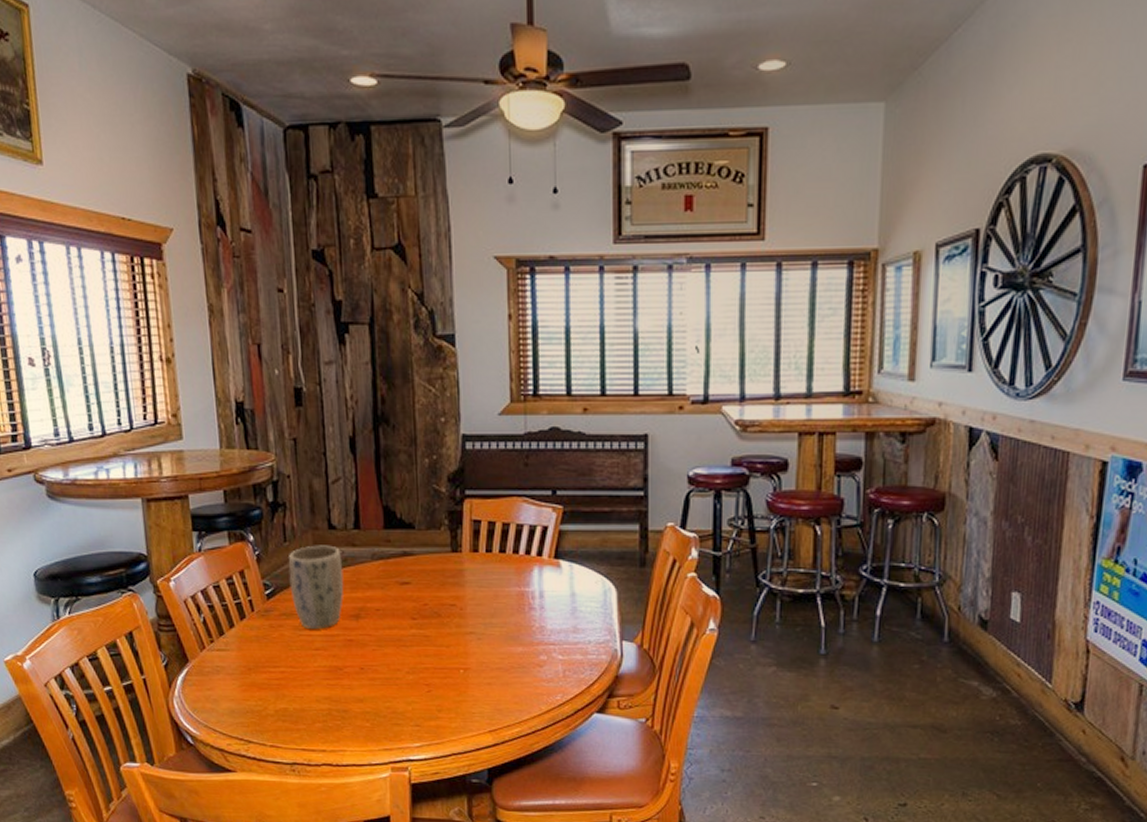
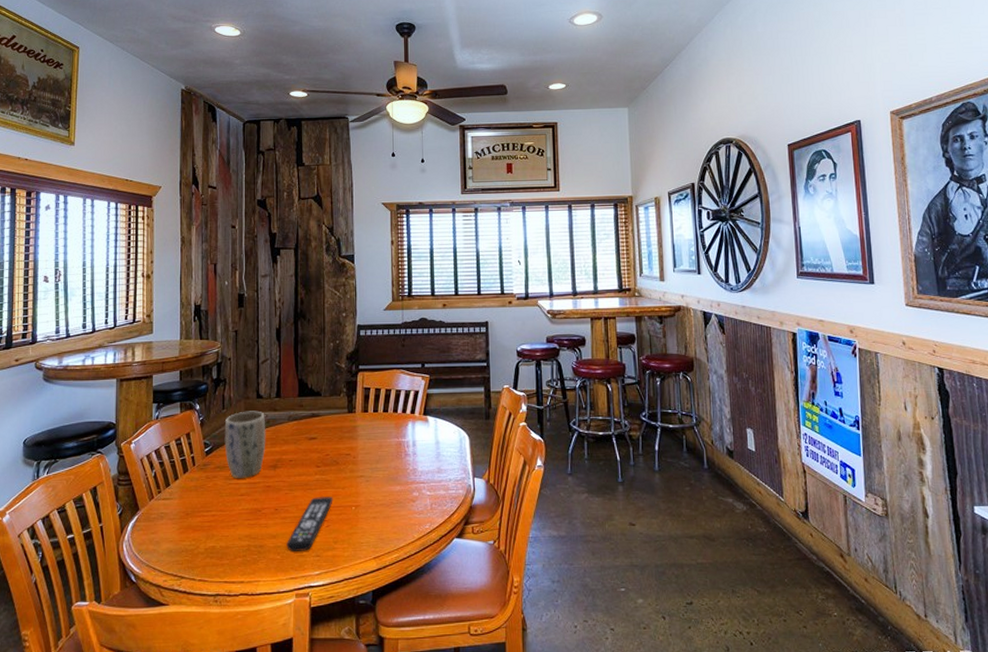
remote control: none [377,654,435,719] -> present [287,496,333,551]

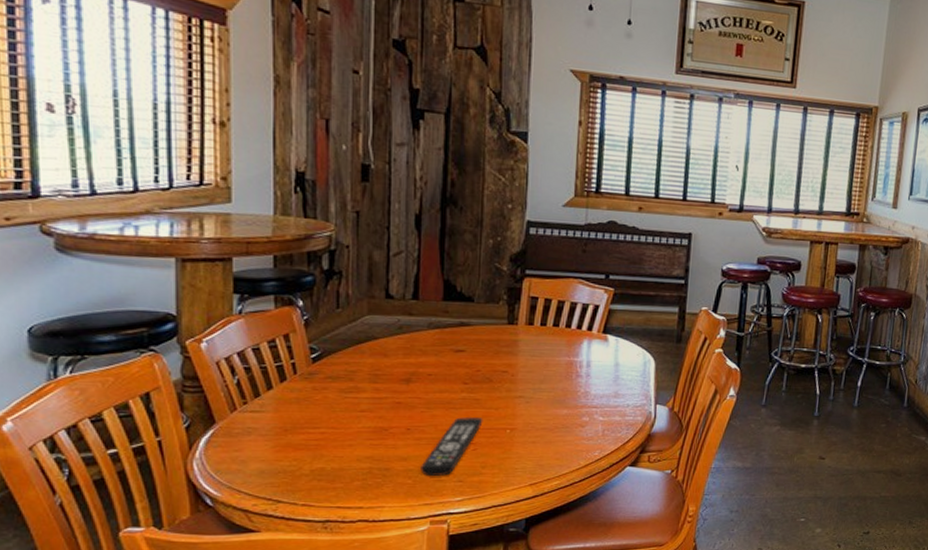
plant pot: present [224,411,266,478] -> none [339,312,398,392]

